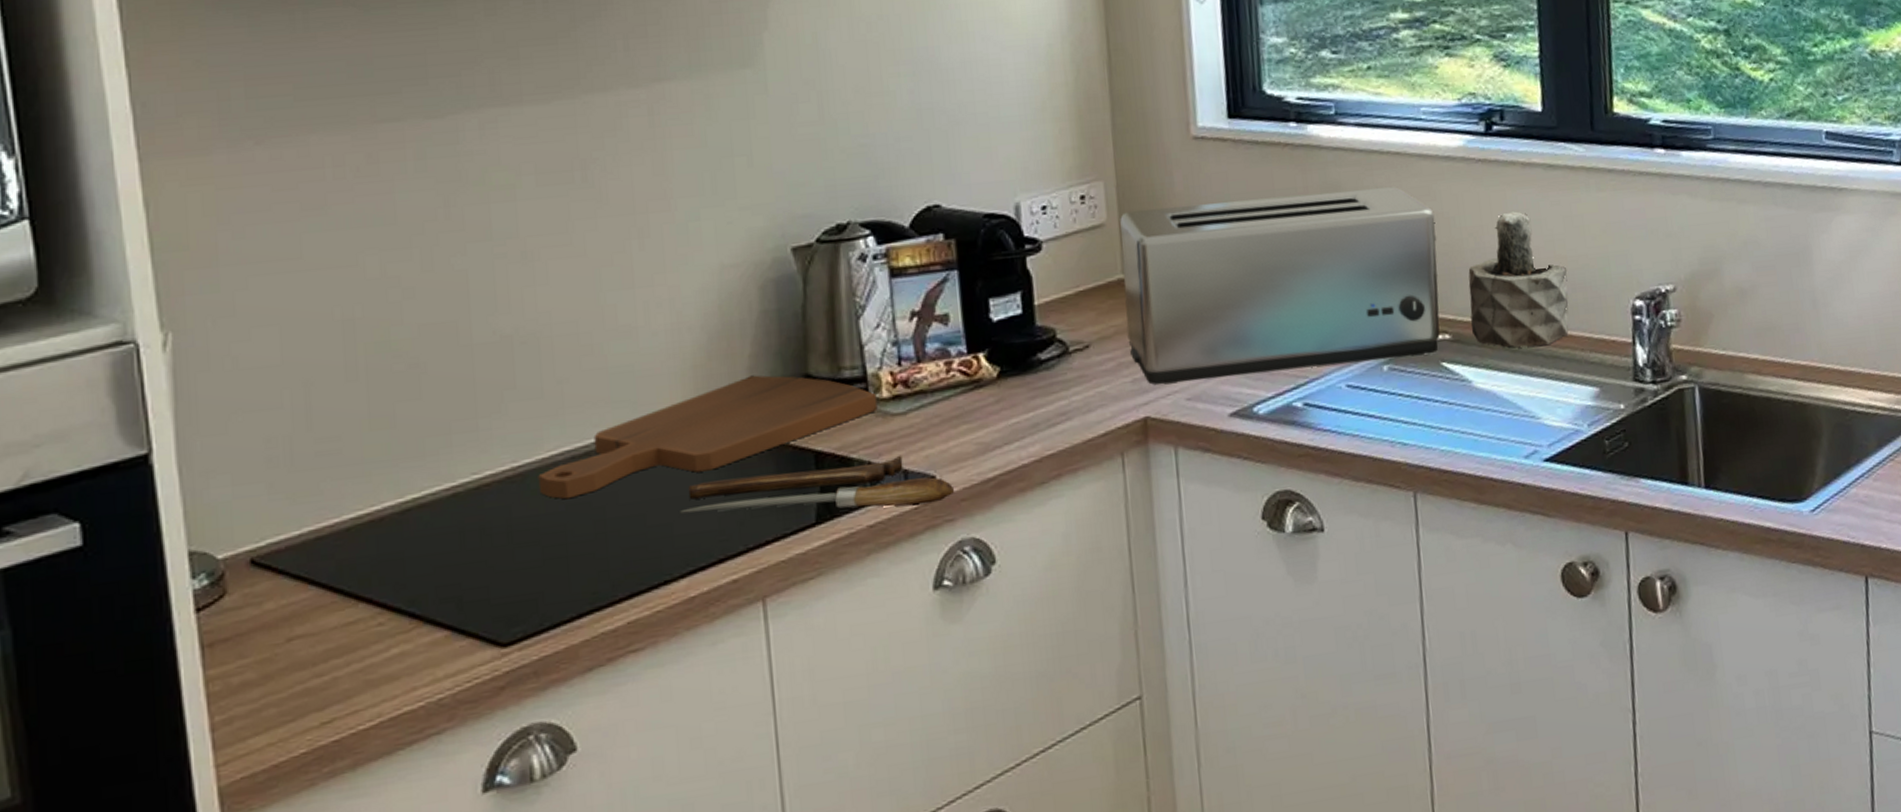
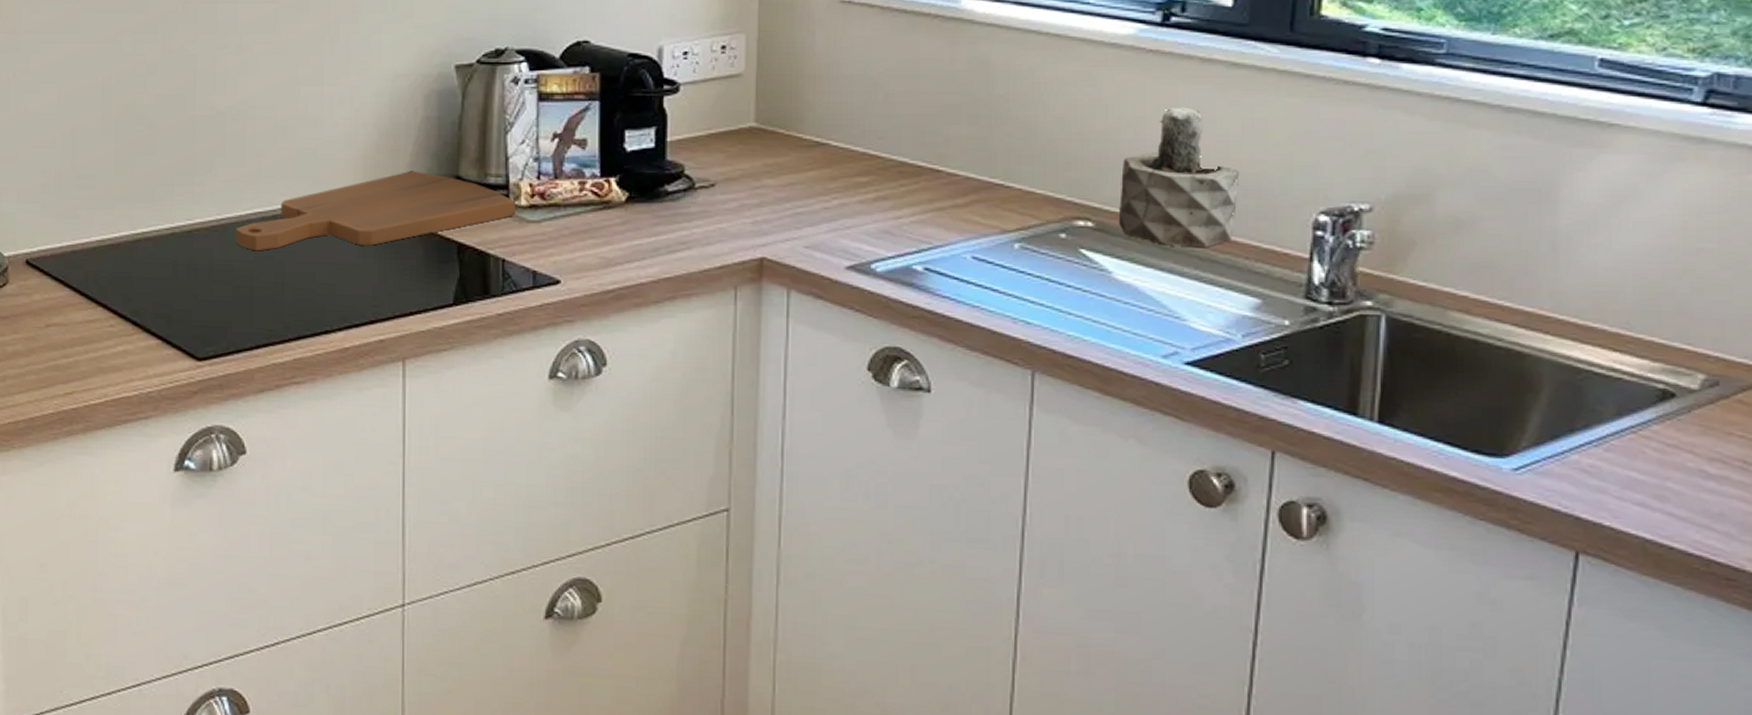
knife: present [680,455,955,514] -> none [343,254,577,304]
toaster: present [1120,186,1440,385] -> none [753,64,1091,239]

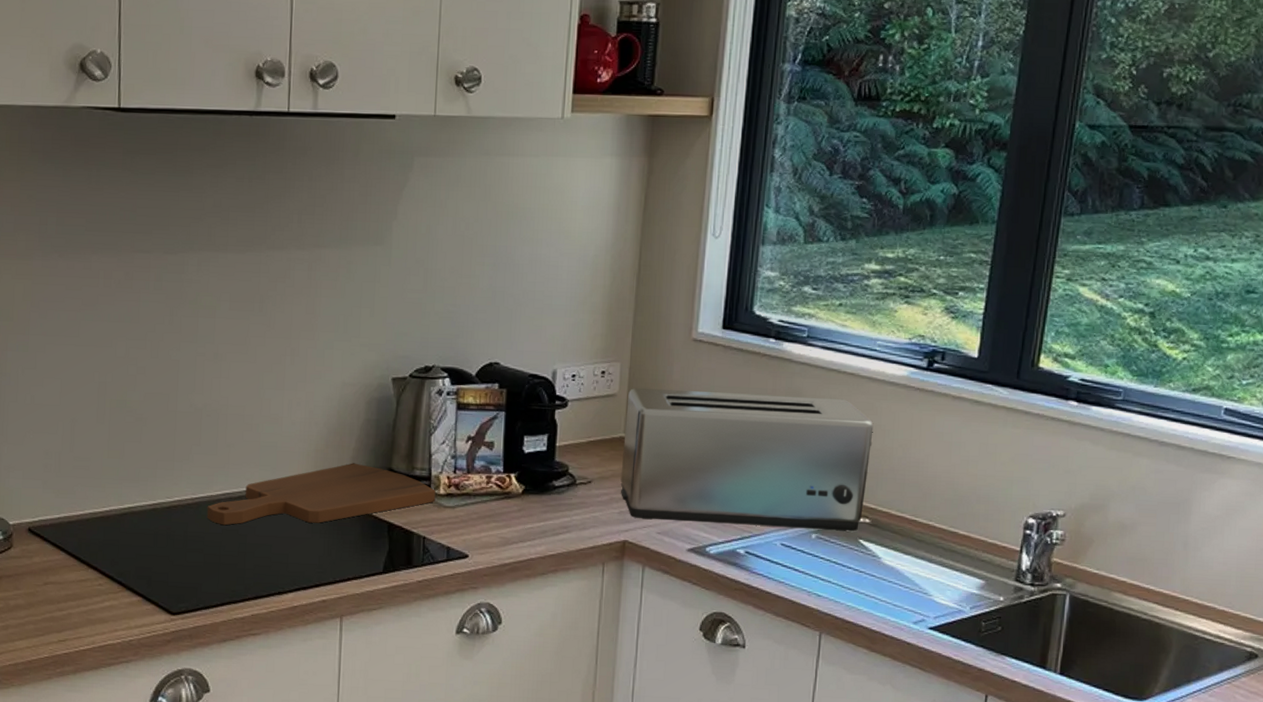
toaster: none [753,64,1091,239] -> present [620,387,874,531]
succulent plant: present [1119,107,1239,248] -> none [888,432,975,541]

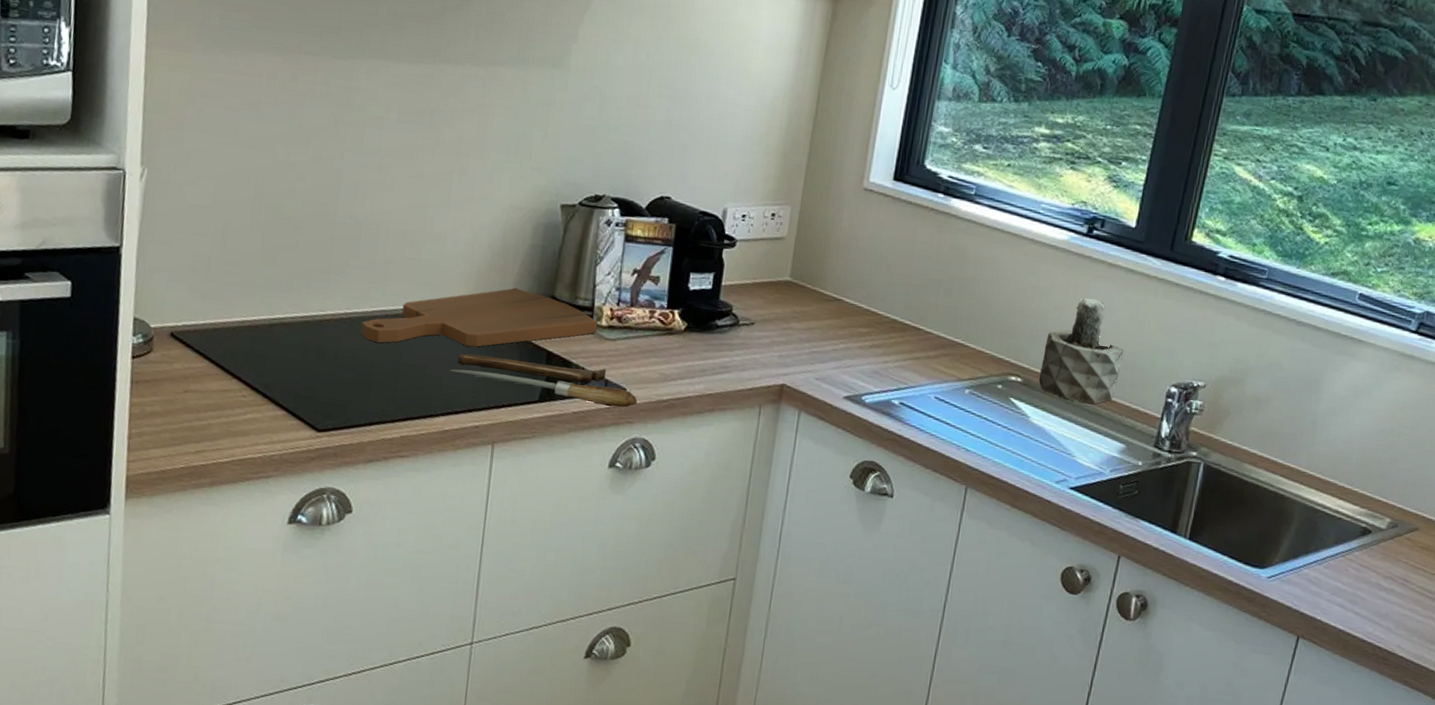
knife: none [294,530,481,574] -> present [449,353,638,408]
toaster: present [620,387,874,531] -> none [782,232,1032,389]
succulent plant: none [888,432,975,541] -> present [1039,297,1123,405]

